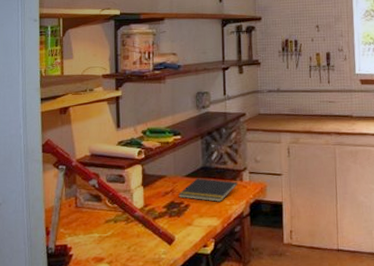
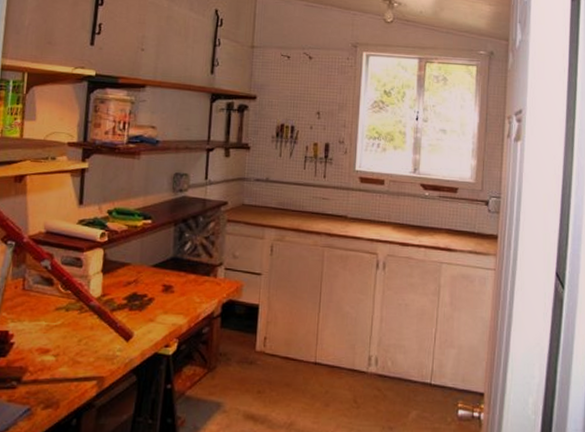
notepad: present [178,178,238,202] -> none [142,269,212,298]

